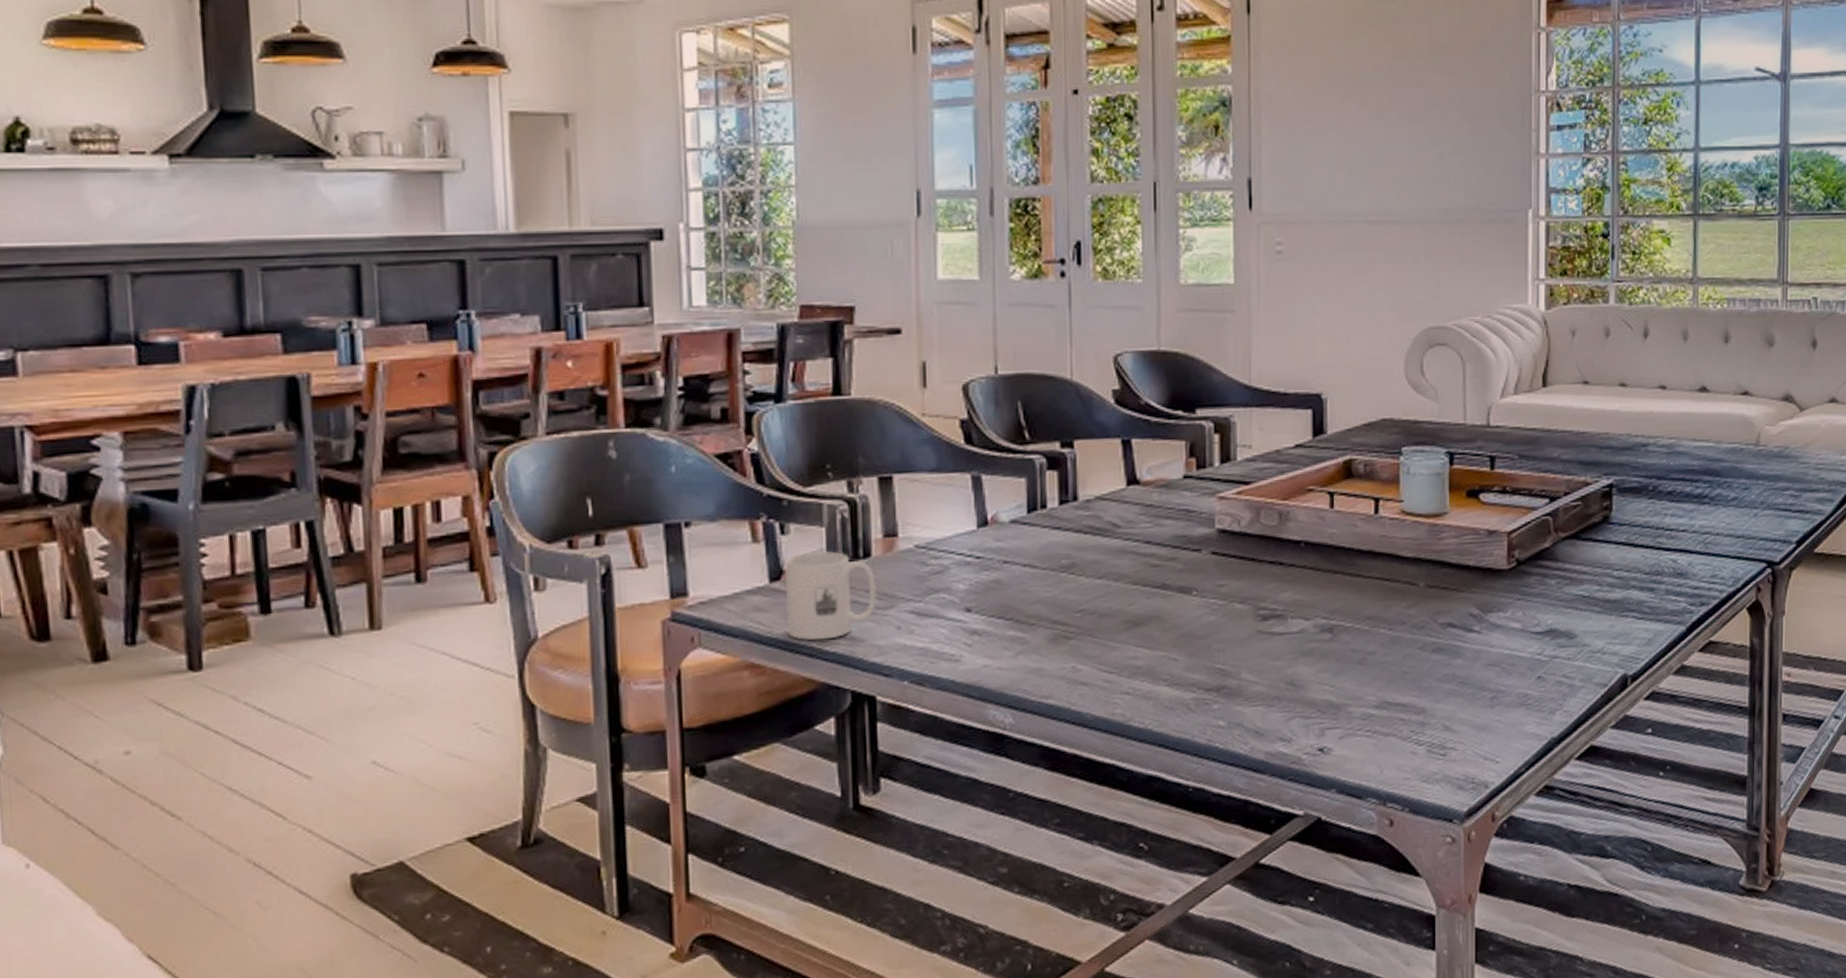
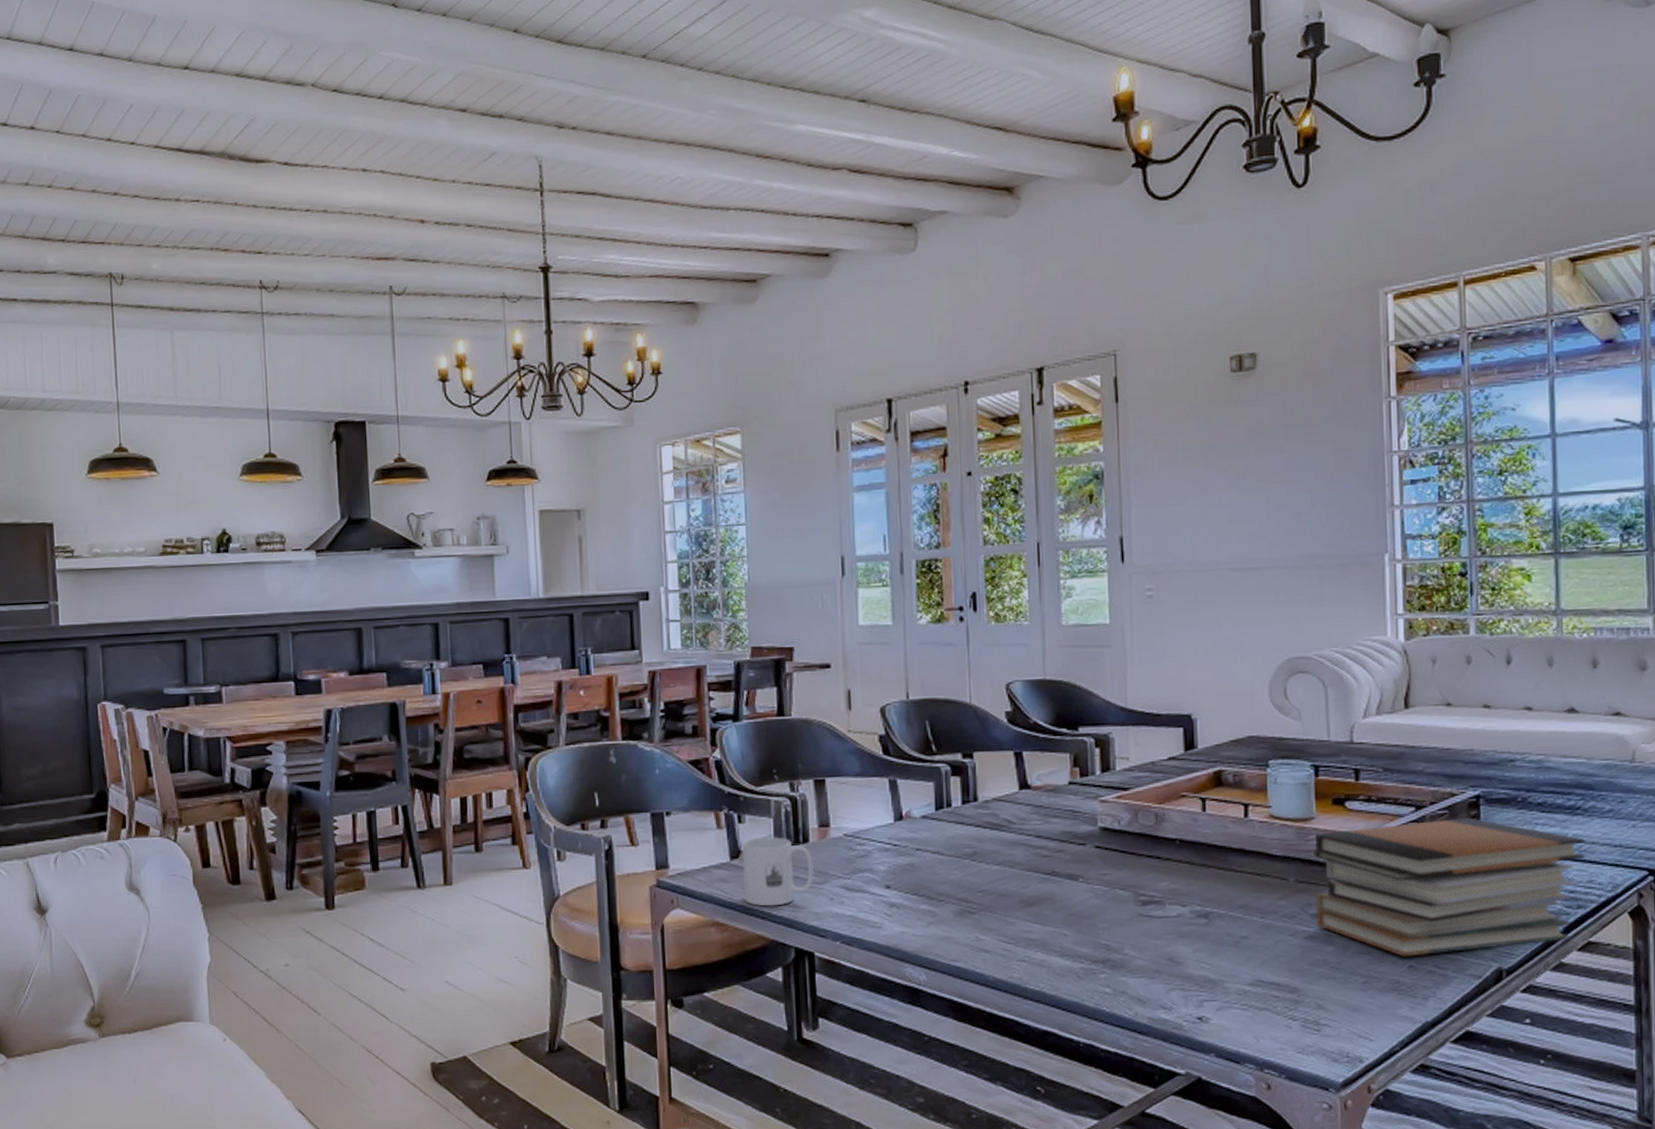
book stack: none [1445,508,1710,667] -> present [1314,816,1585,957]

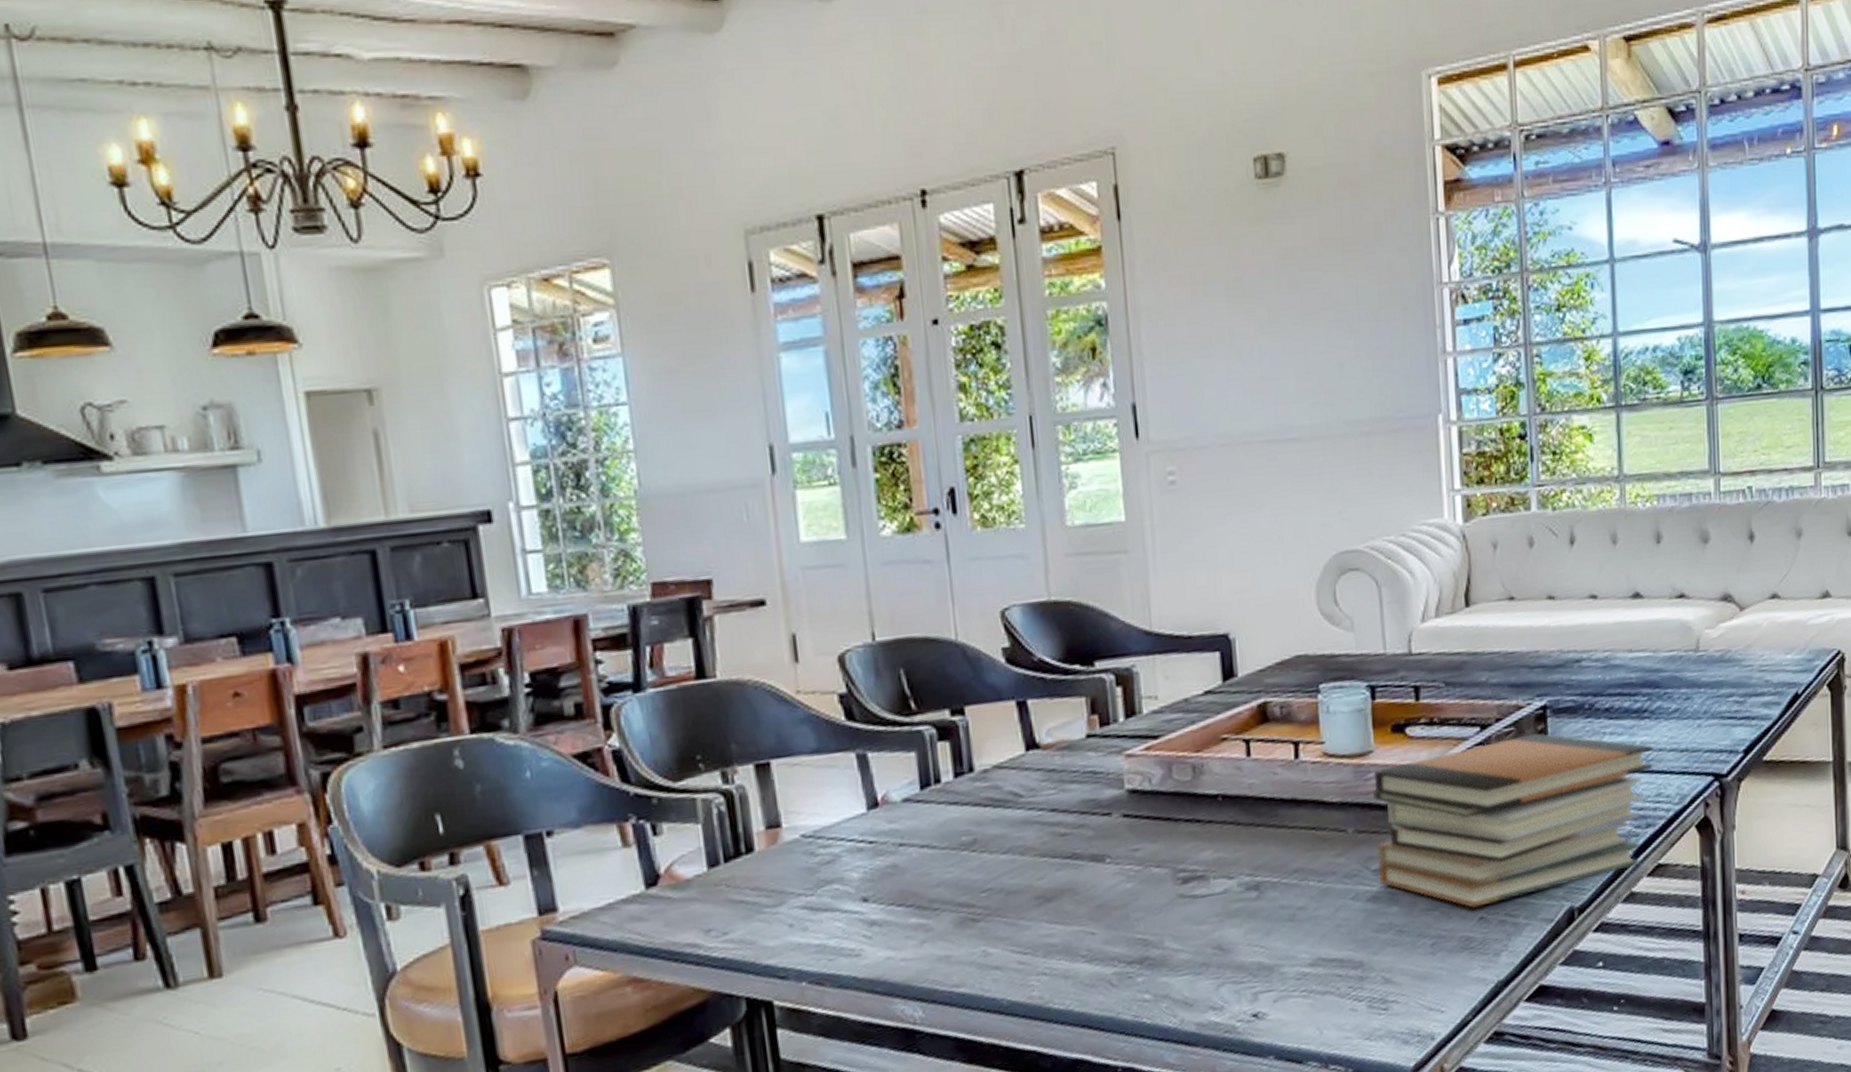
mug: present [742,837,814,906] -> none [660,848,765,948]

